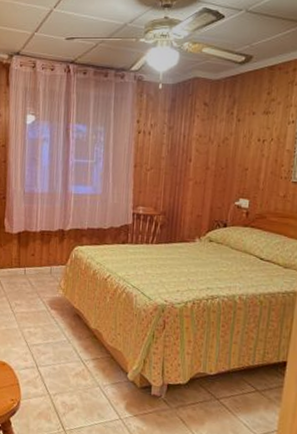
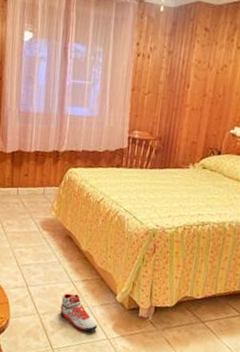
sneaker: none [71,373,109,412] -> present [60,293,97,332]

